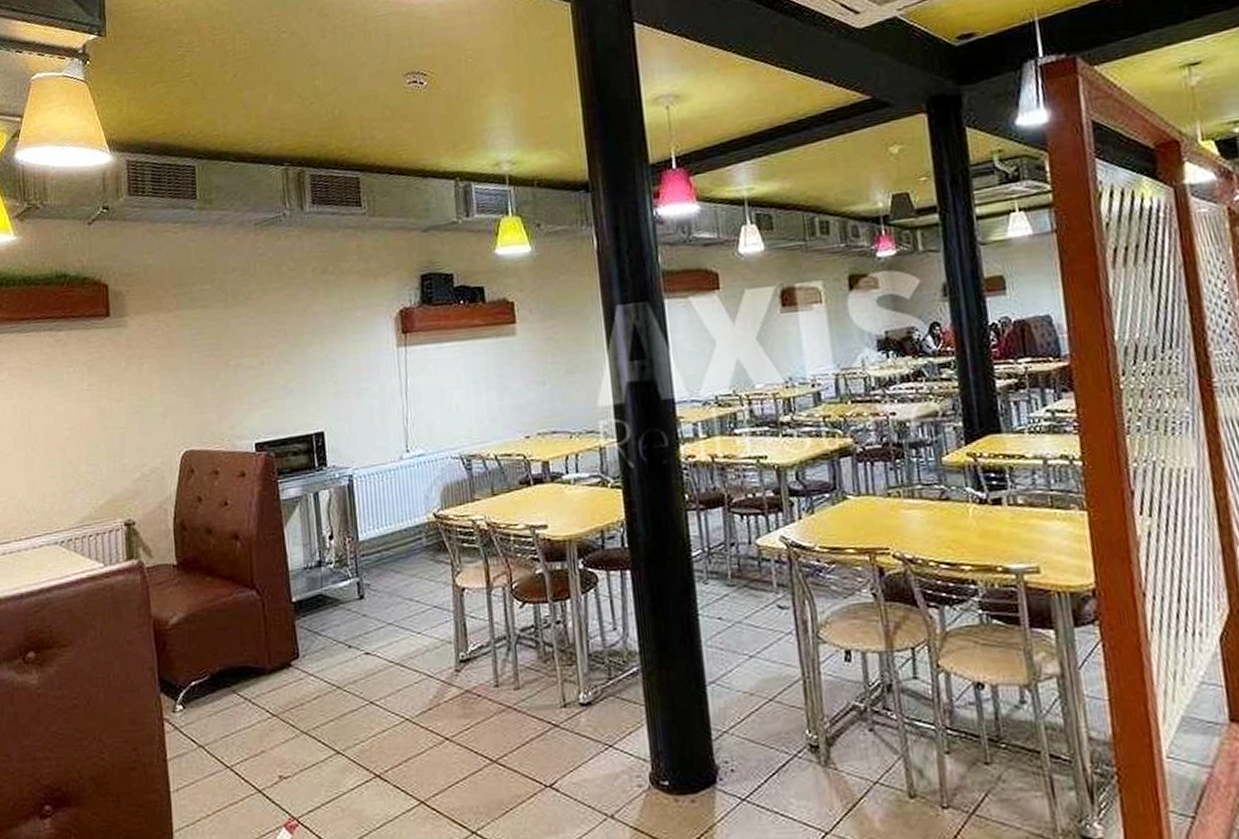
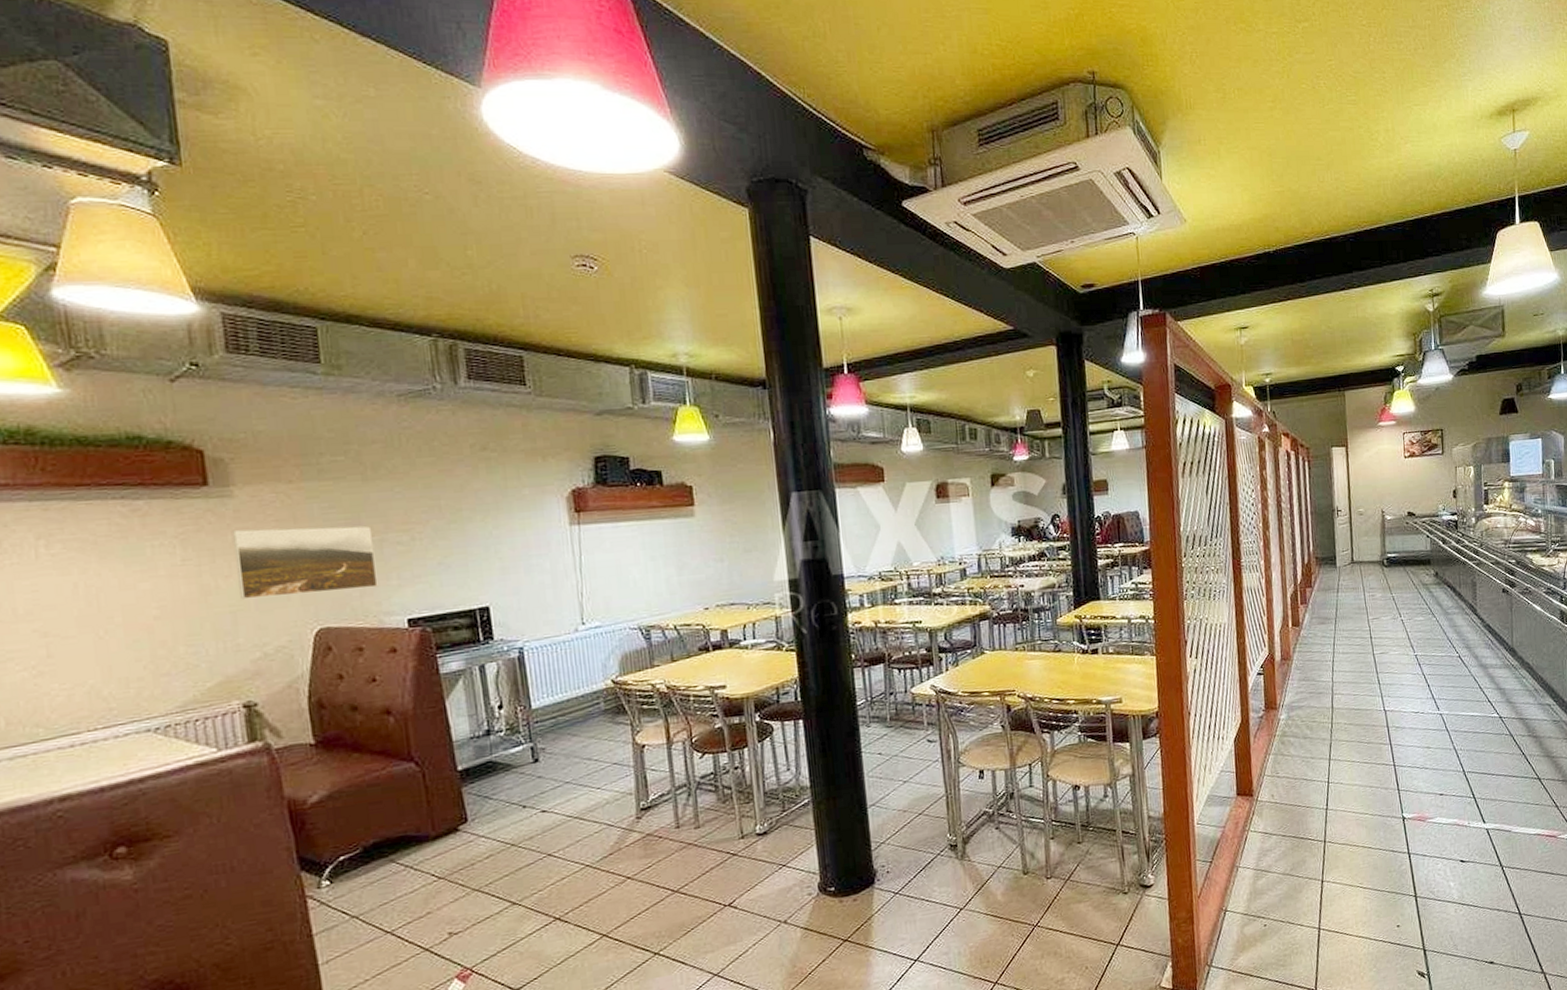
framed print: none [124,351,233,422] -> present [231,526,378,600]

